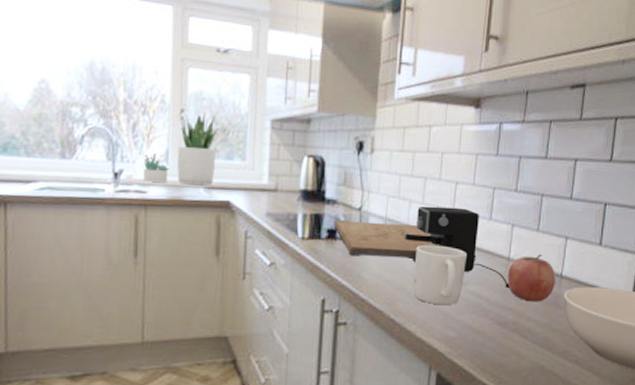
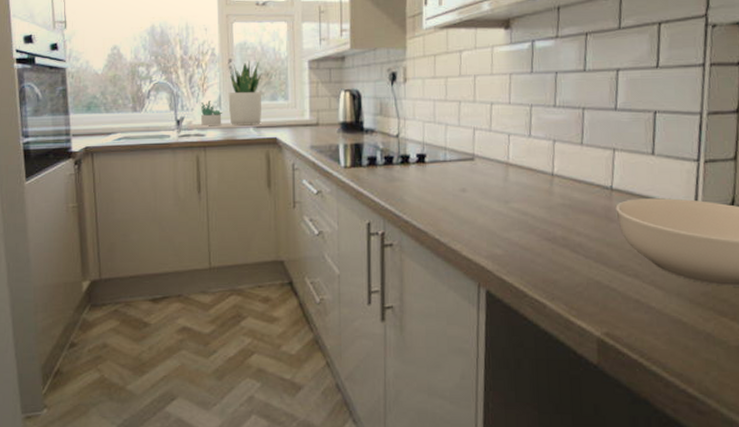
cutting board: present [334,220,477,261] -> none [374,147,518,181]
coffee maker: present [405,206,510,289] -> none [443,127,556,205]
mug: present [413,244,468,306] -> none [455,165,509,224]
fruit: present [507,254,556,302] -> none [552,167,606,217]

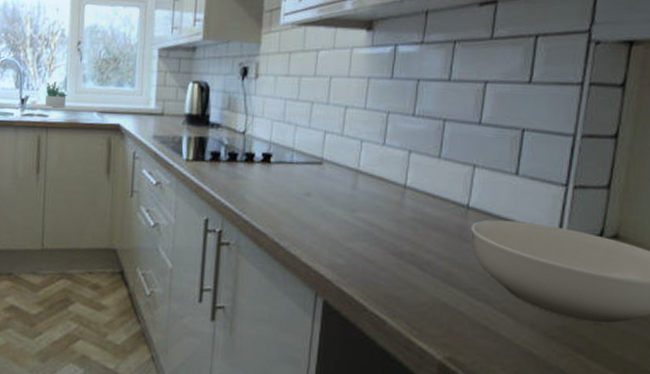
planter: present [228,60,262,126] -> none [74,44,110,110]

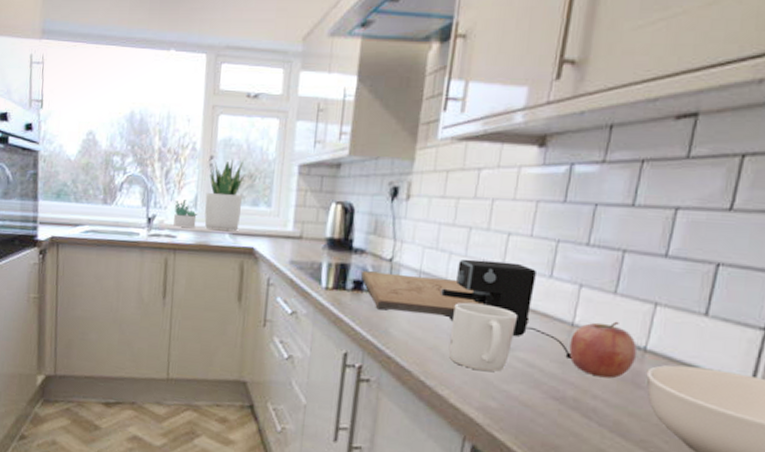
planter: none [74,44,110,110] -> present [204,159,245,232]
cutting board: none [218,143,368,188] -> present [361,271,530,325]
coffee maker: none [290,130,406,218] -> present [441,259,572,360]
mug: none [298,169,358,232] -> present [448,302,518,372]
fruit: none [403,182,462,234] -> present [569,321,638,379]

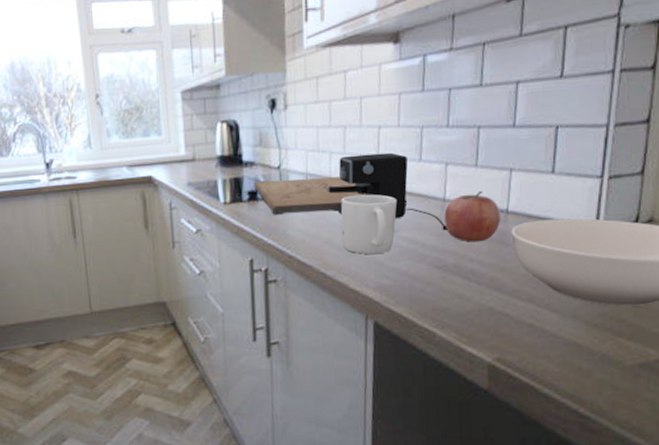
succulent plant: present [173,200,198,229] -> none [69,140,94,169]
planter: present [204,159,245,232] -> none [97,95,135,166]

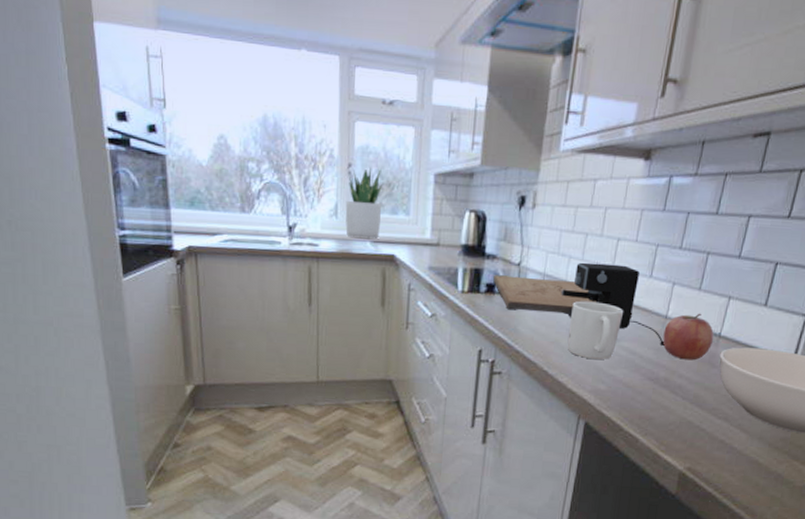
planter: none [97,95,135,166] -> present [345,167,384,240]

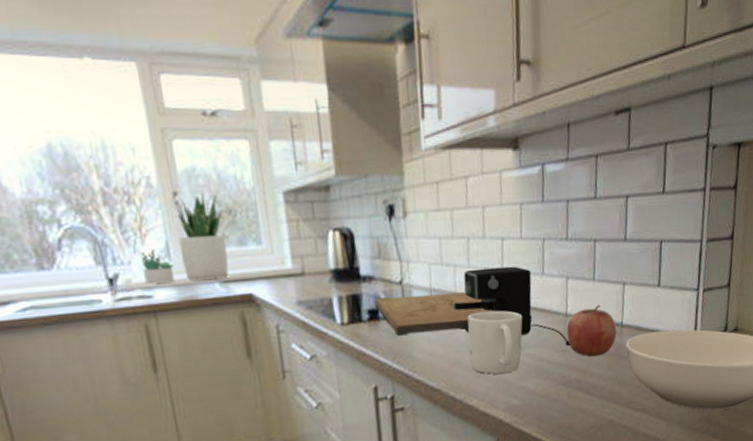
succulent plant: none [314,208,339,237] -> present [140,250,175,285]

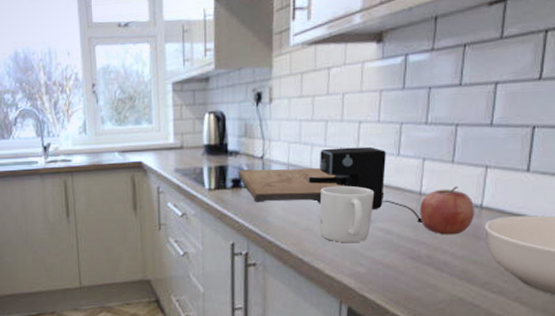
succulent plant: present [140,250,175,285] -> none [66,126,88,152]
planter: present [175,193,229,282] -> none [92,84,126,151]

